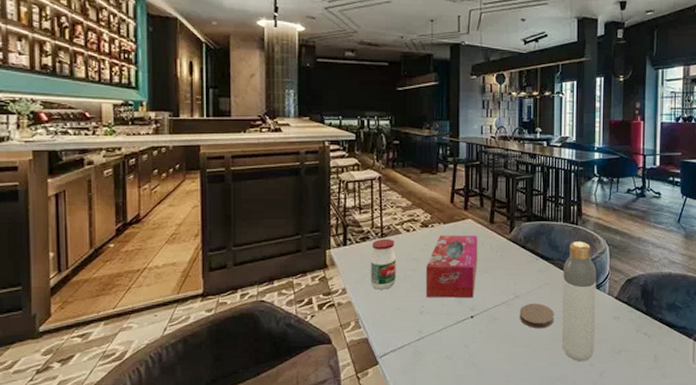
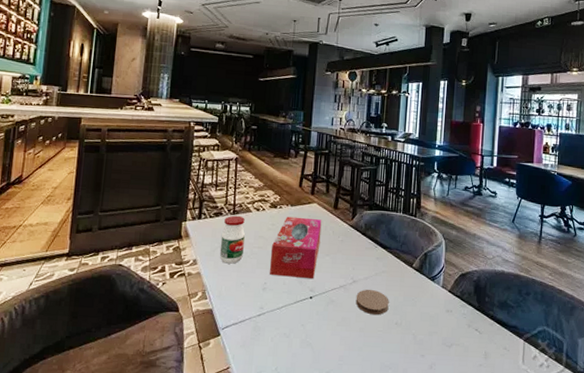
bottle: present [562,241,597,362] -> none [395,233,432,352]

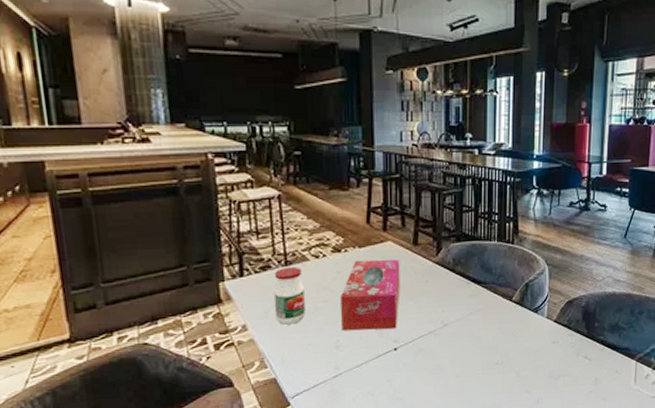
coaster: present [355,289,389,315] -> none [448,330,487,358]

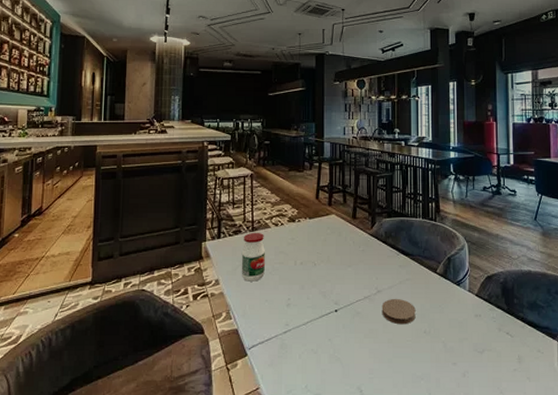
tissue box: present [341,259,401,331] -> none [293,229,341,292]
coaster: none [448,330,487,358] -> present [381,298,416,325]

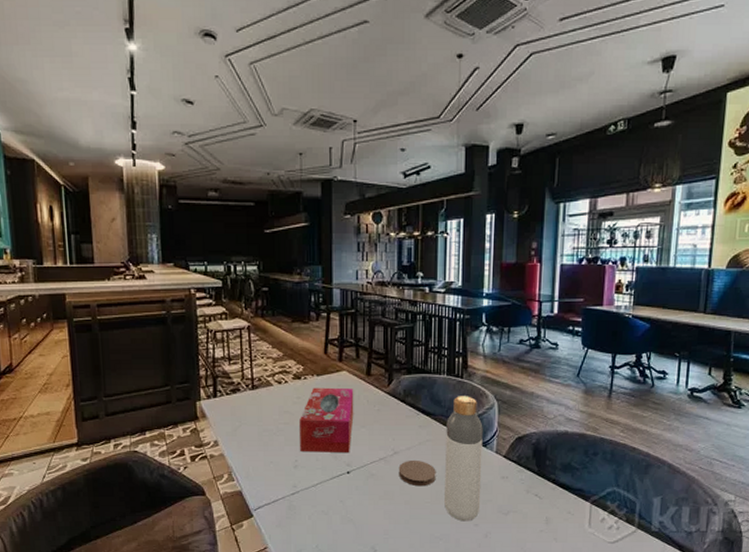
jar: present [241,232,265,282] -> none [241,390,268,443]
tissue box: none [293,229,341,292] -> present [300,387,354,454]
bottle: none [423,237,458,360] -> present [444,396,483,522]

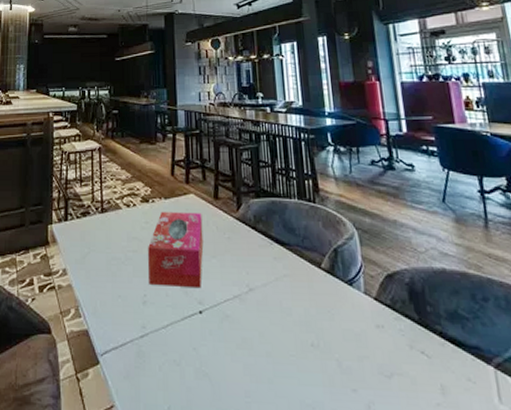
coaster: present [398,459,436,487] -> none [255,299,299,334]
bottle: present [444,396,483,522] -> none [303,223,357,385]

